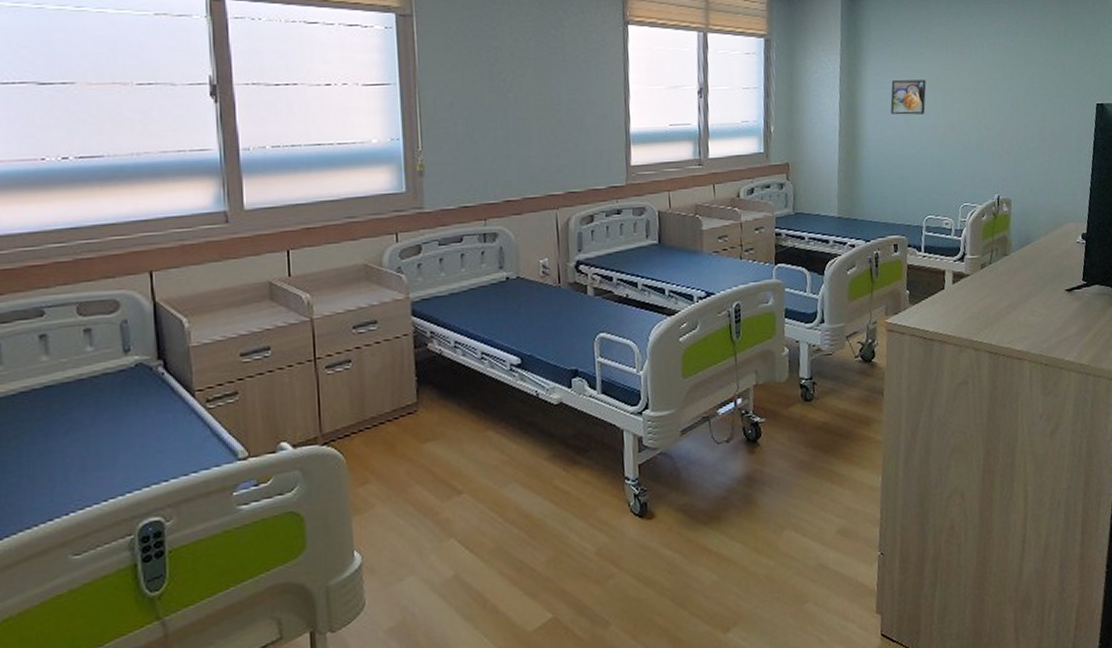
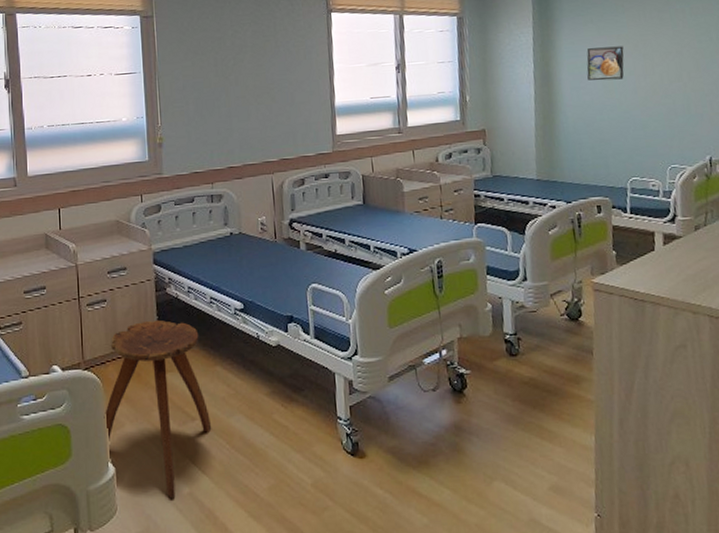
stool: none [348,381,482,585] -> present [104,319,212,499]

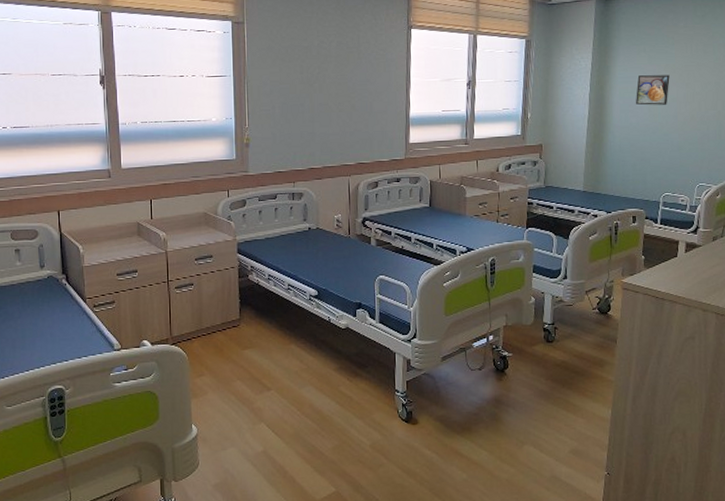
stool: present [104,319,212,499] -> none [189,302,285,456]

